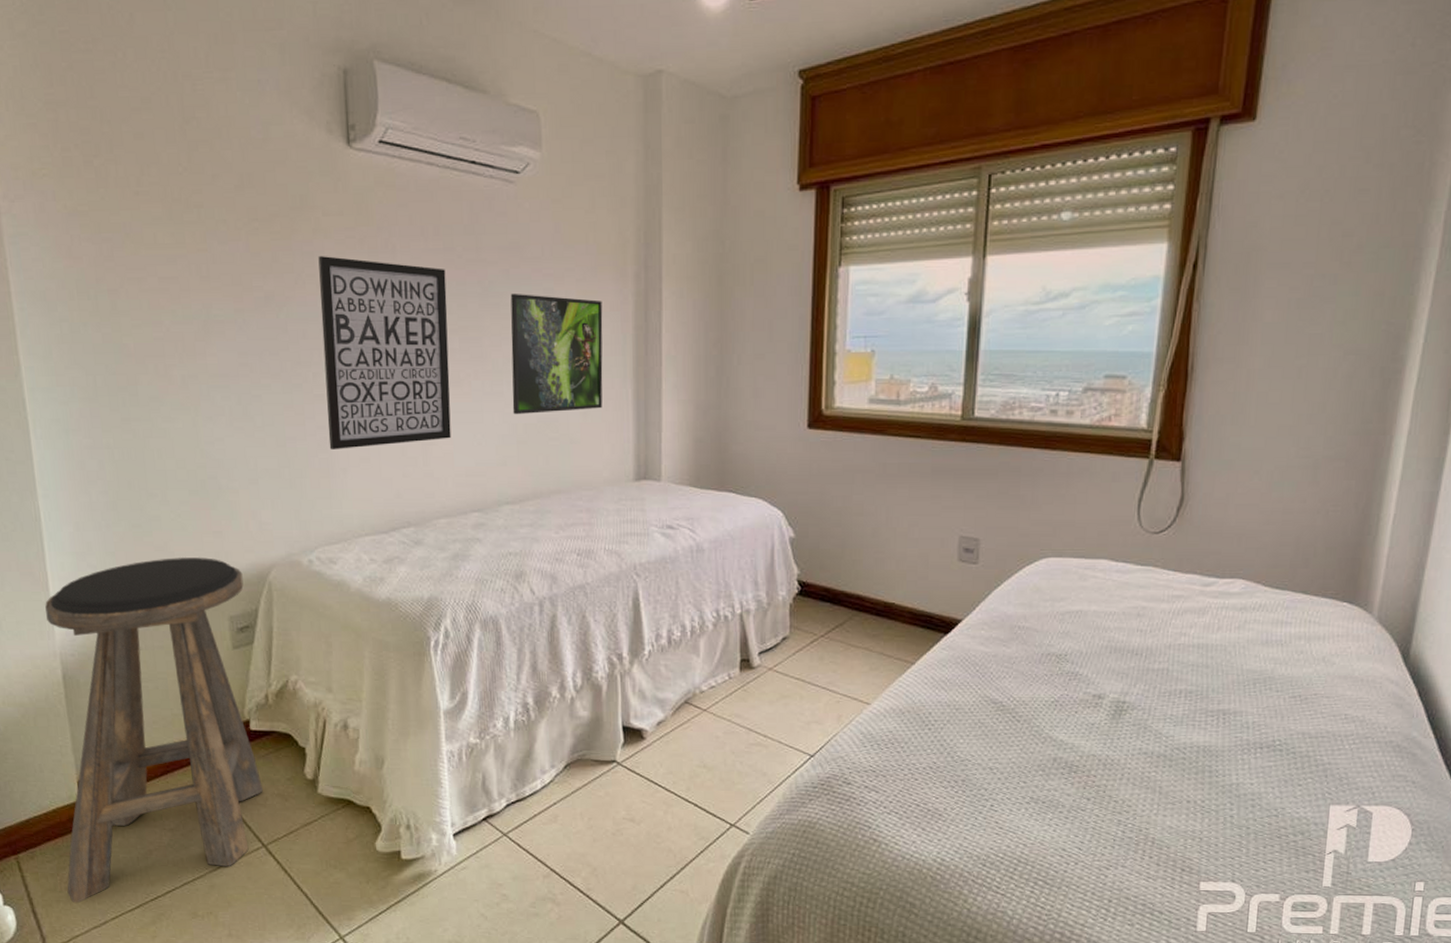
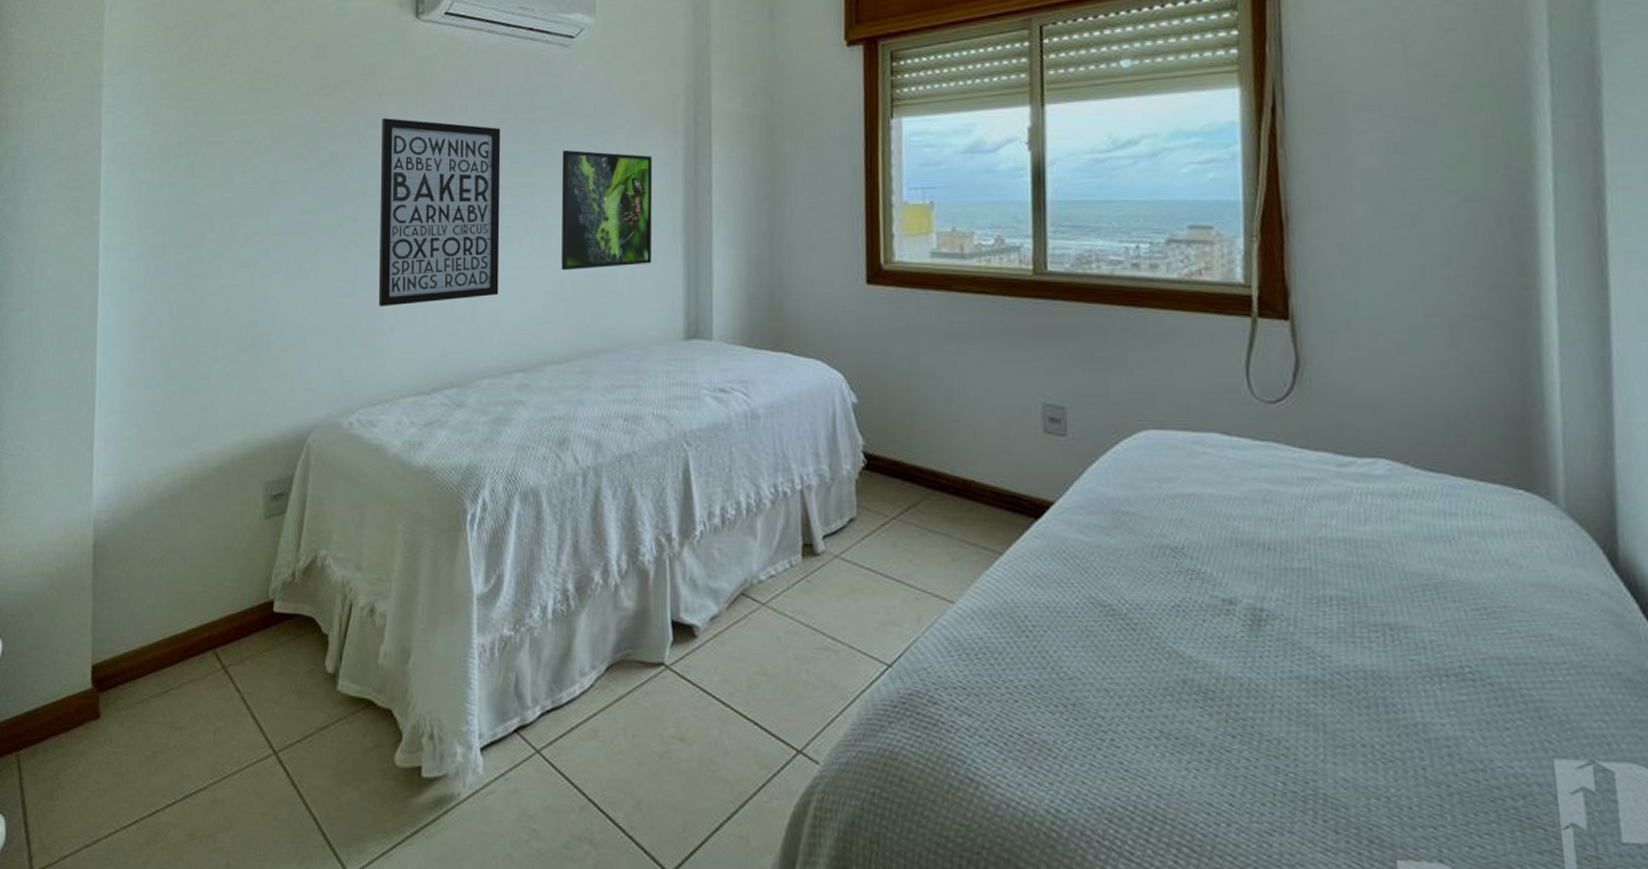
stool: present [45,557,263,904] -> none [63,418,282,815]

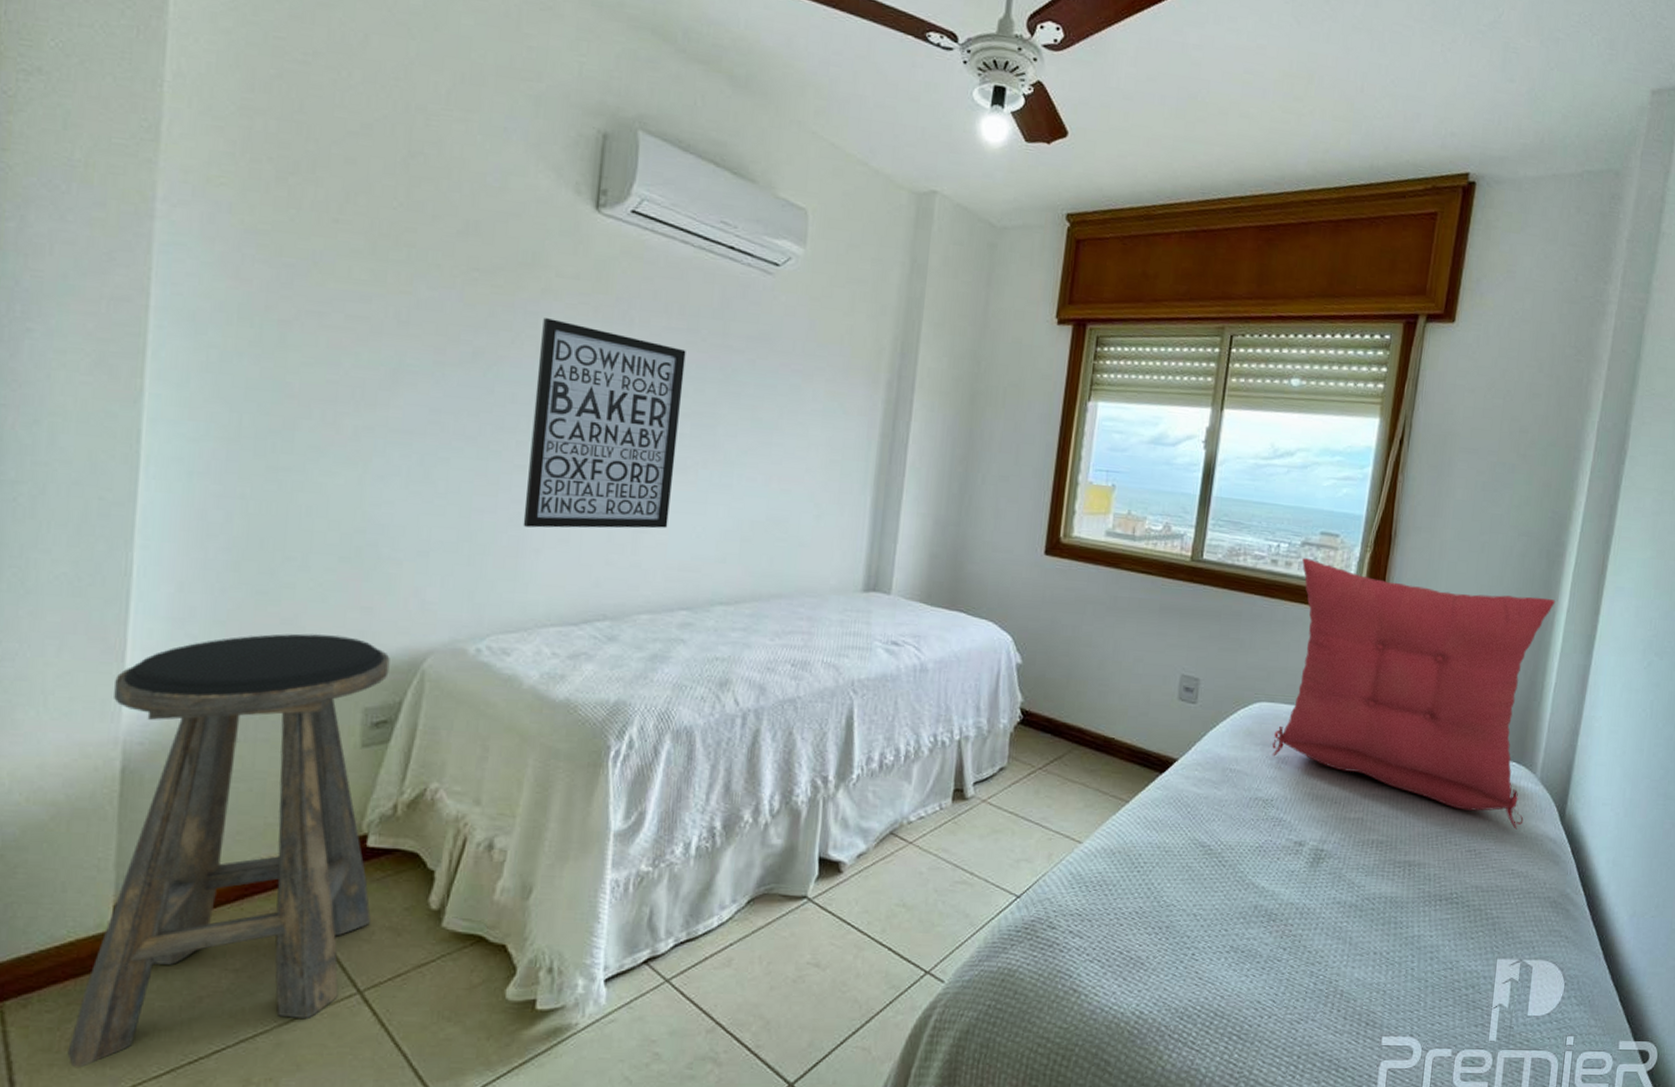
stool: none [63,418,282,815] -> present [67,633,390,1068]
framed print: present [561,150,653,271] -> none [740,385,851,513]
seat cushion: none [1170,258,1553,580] -> present [1271,558,1556,830]

